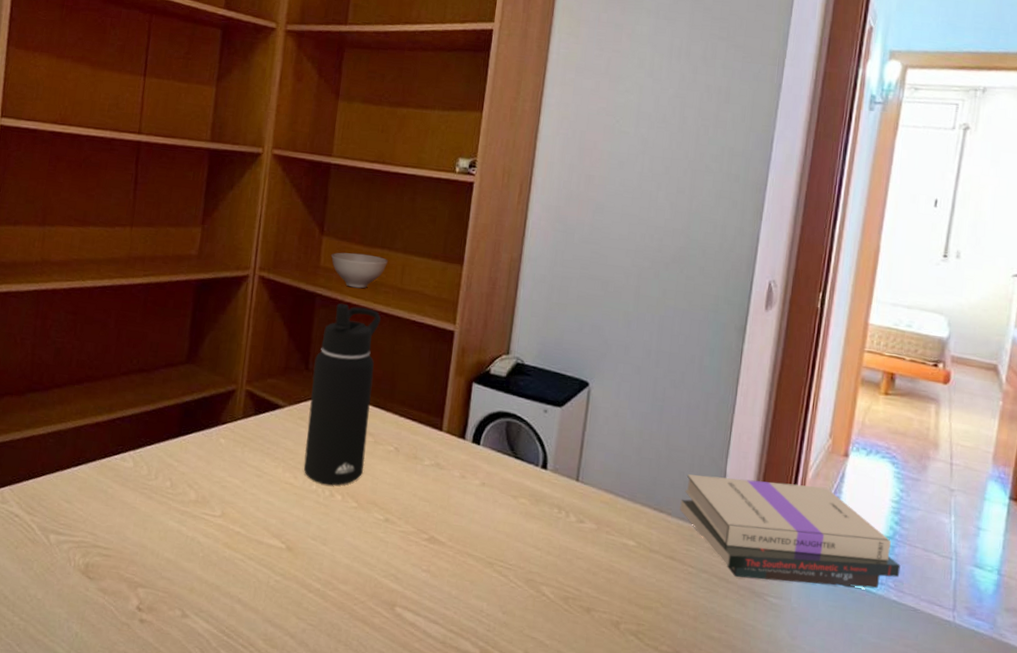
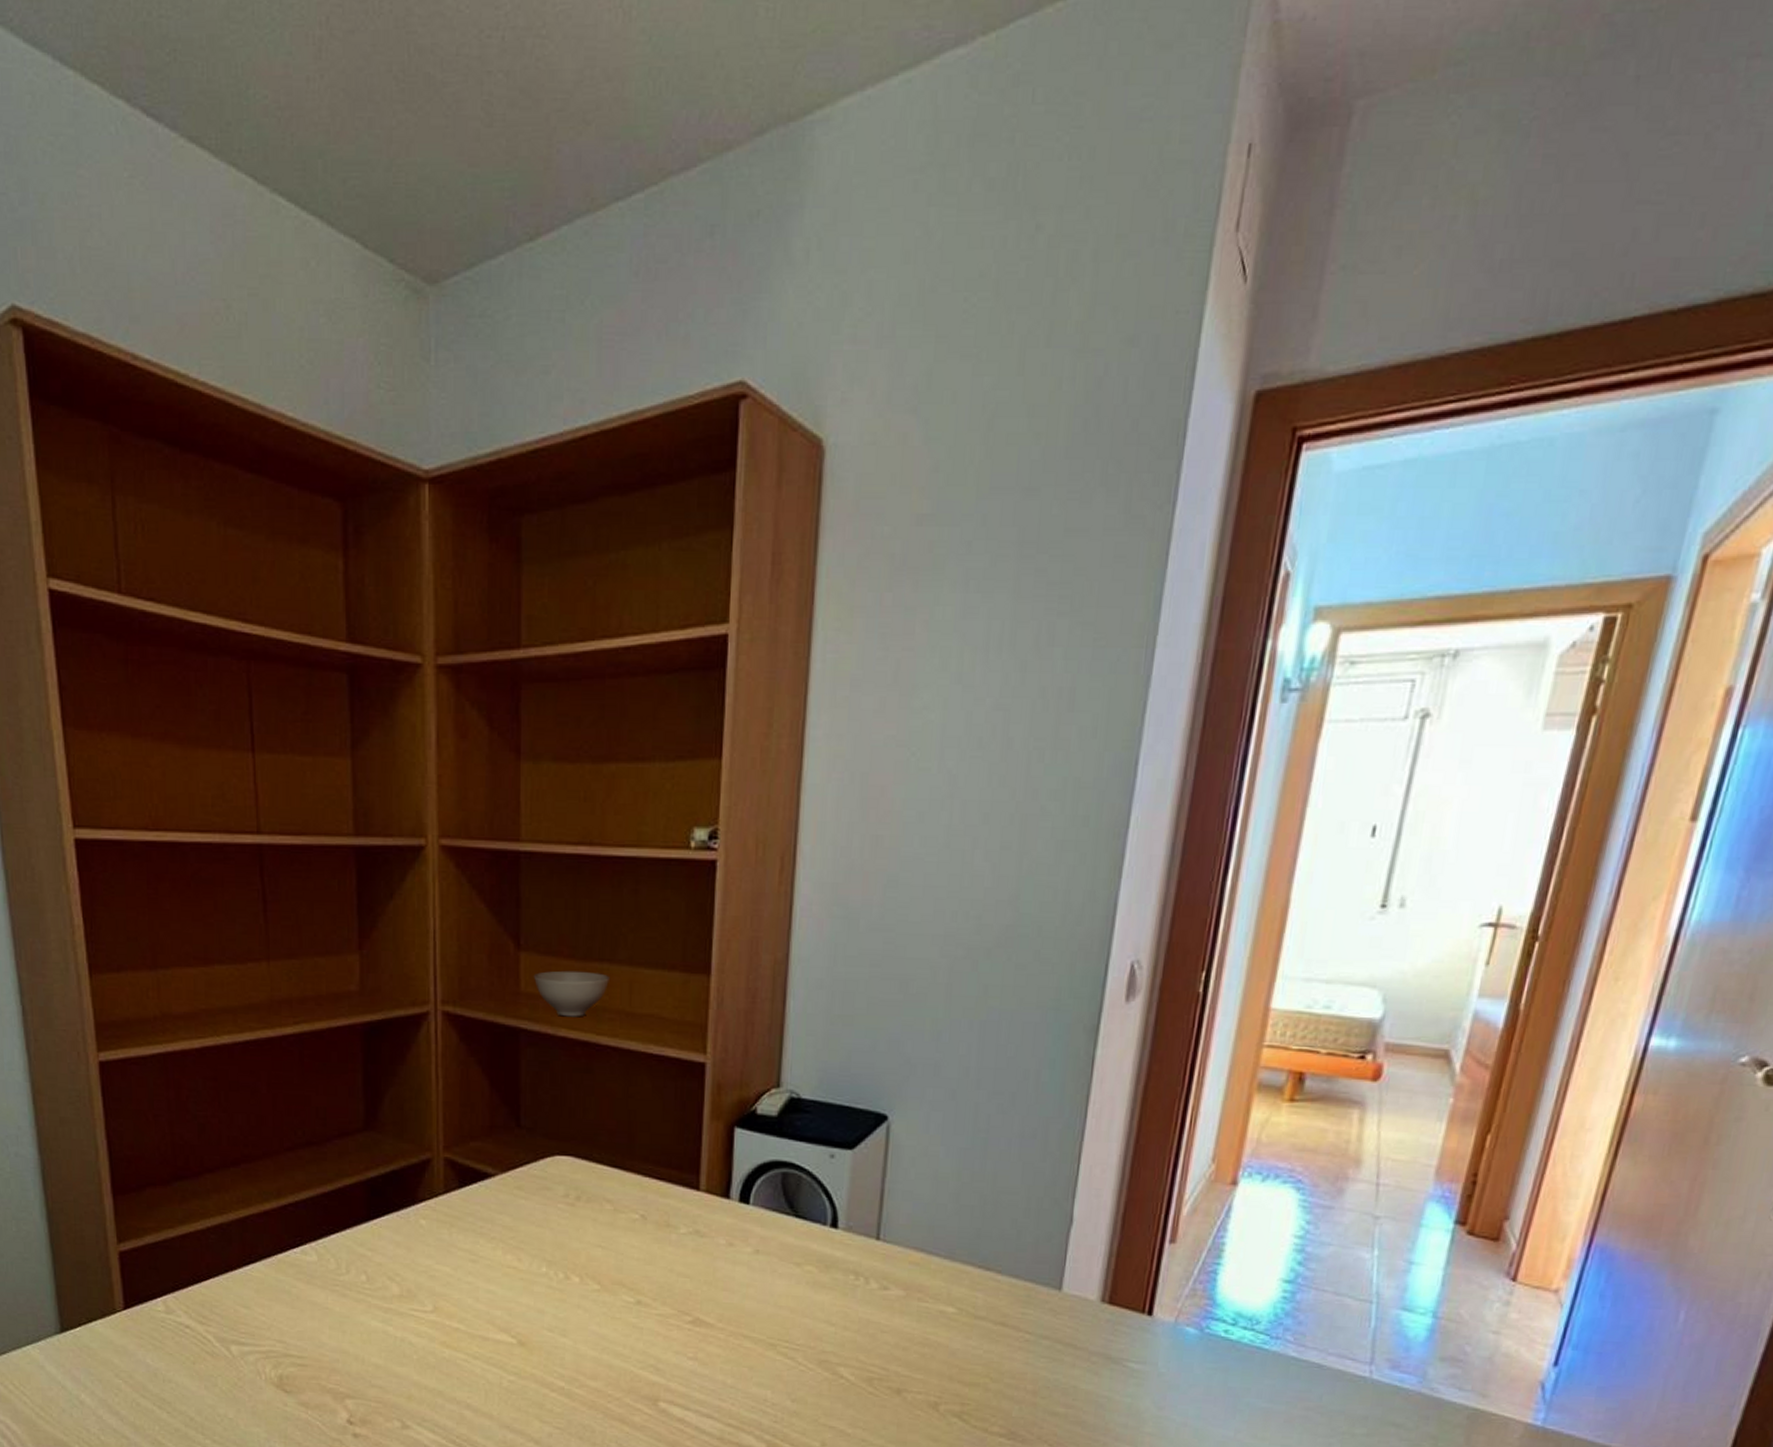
water bottle: present [303,303,382,485] -> none [526,1039,608,1265]
books: present [680,474,901,589] -> none [1012,1221,1303,1345]

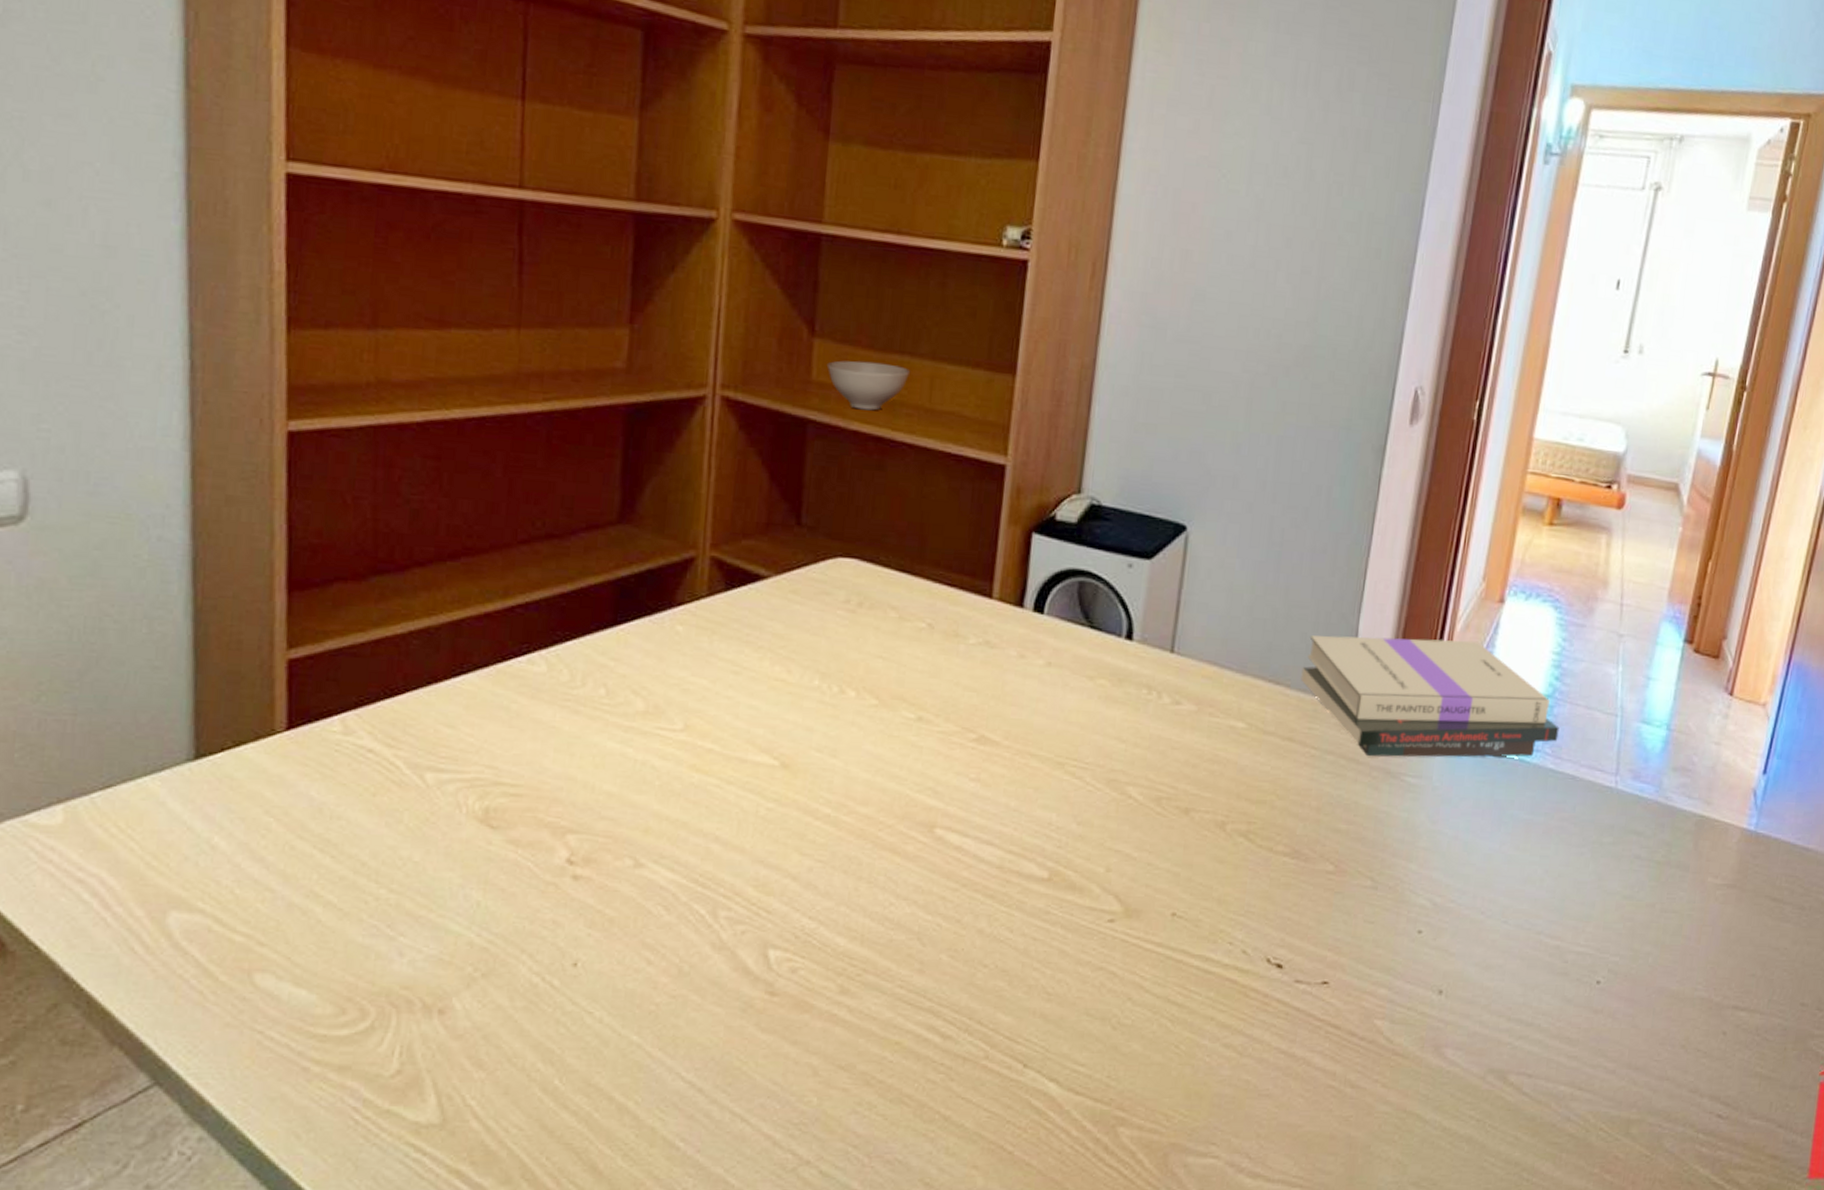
books: none [1012,1221,1303,1345] -> present [1301,635,1559,757]

